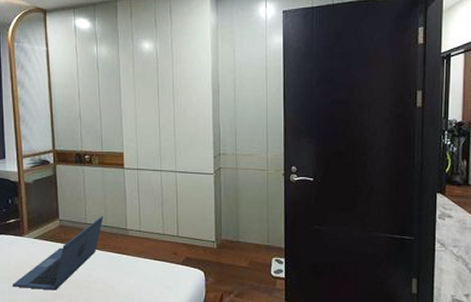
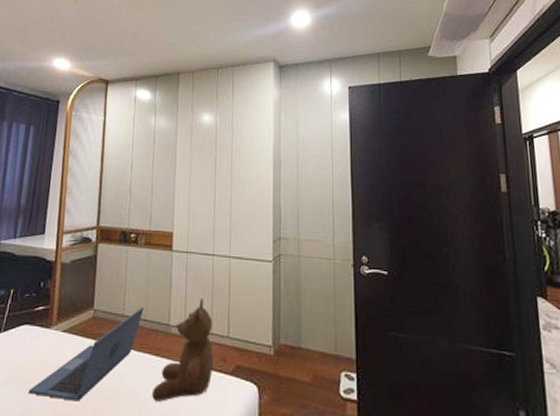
teddy bear: none [117,206,166,287] -> present [152,298,213,402]

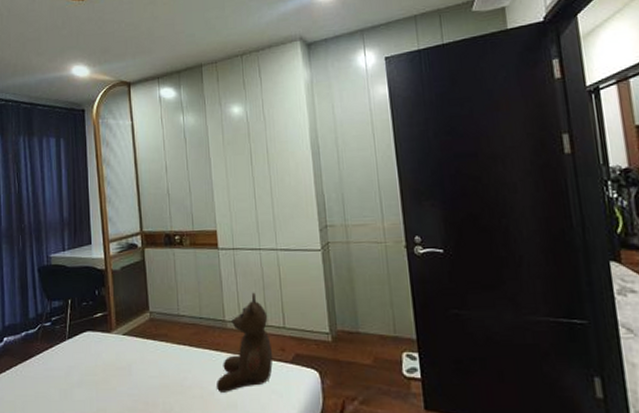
laptop: present [28,307,144,402] -> none [99,306,198,398]

